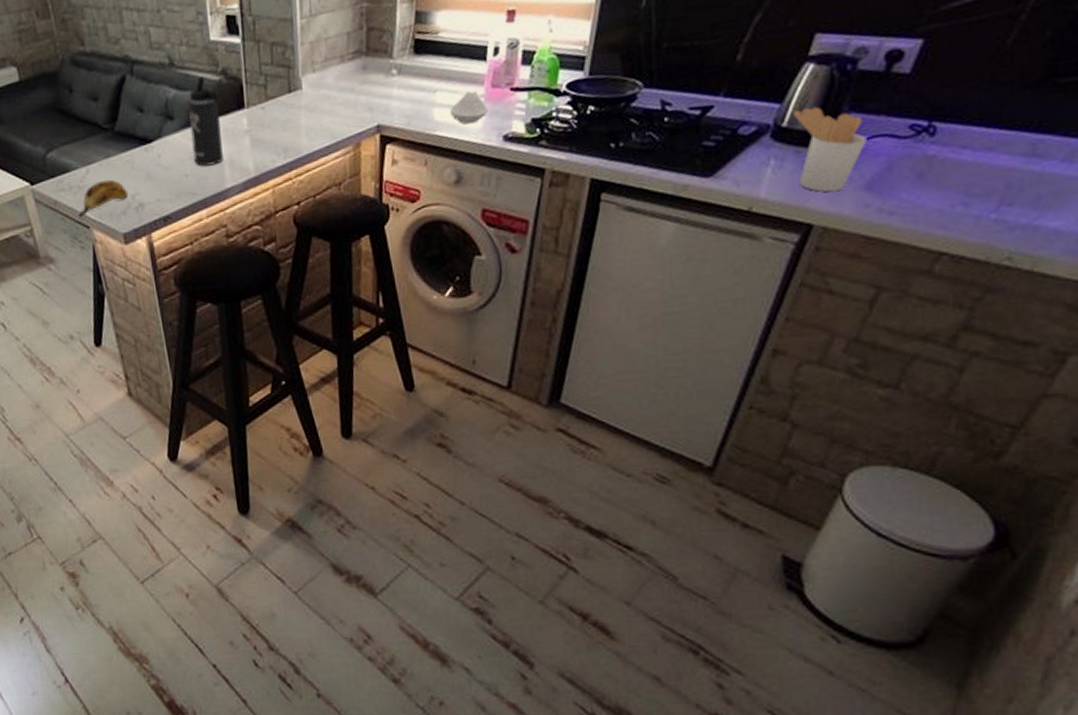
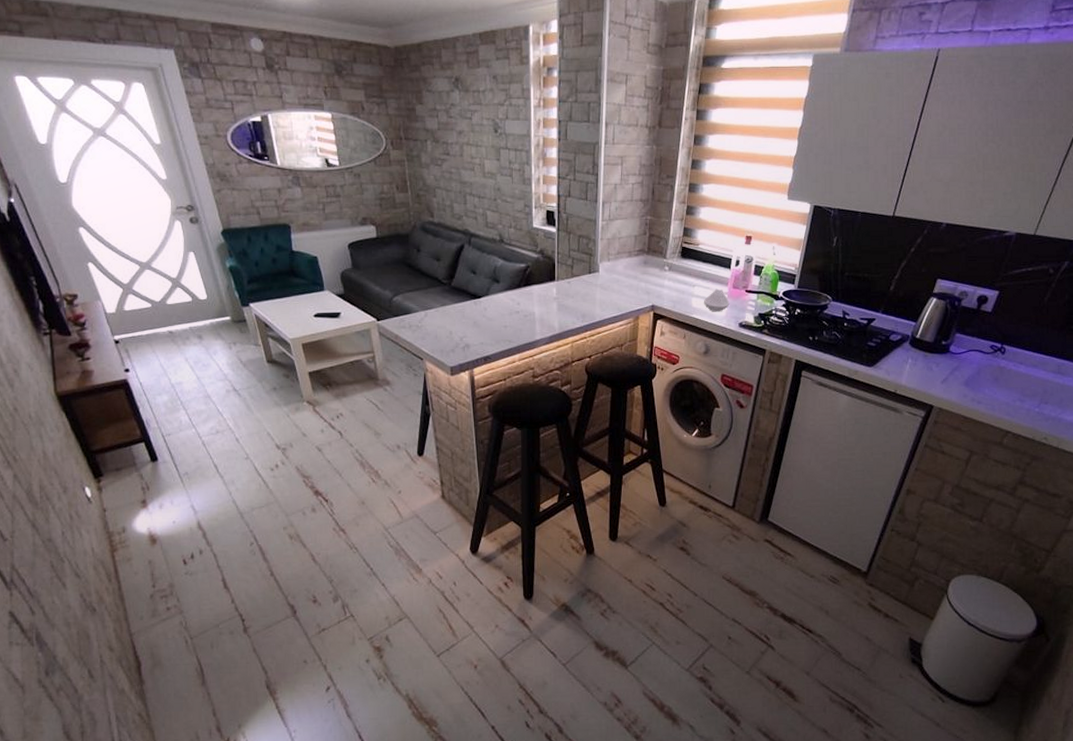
banana: present [78,179,129,218] -> none [415,323,458,351]
thermos bottle: present [188,76,223,166] -> none [511,253,535,321]
utensil holder: present [794,106,867,193] -> none [924,327,966,385]

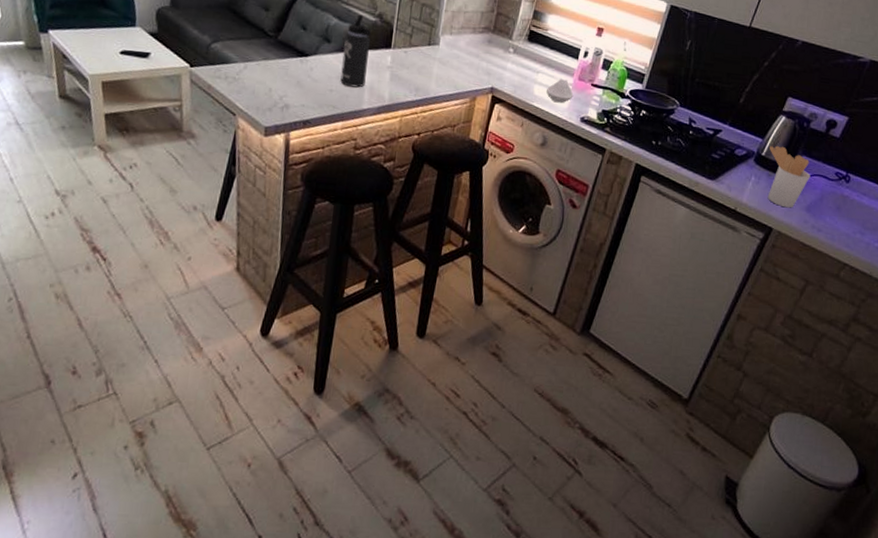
thermos bottle: none [511,253,535,321] -> present [340,14,371,88]
utensil holder: none [924,327,966,385] -> present [767,145,811,208]

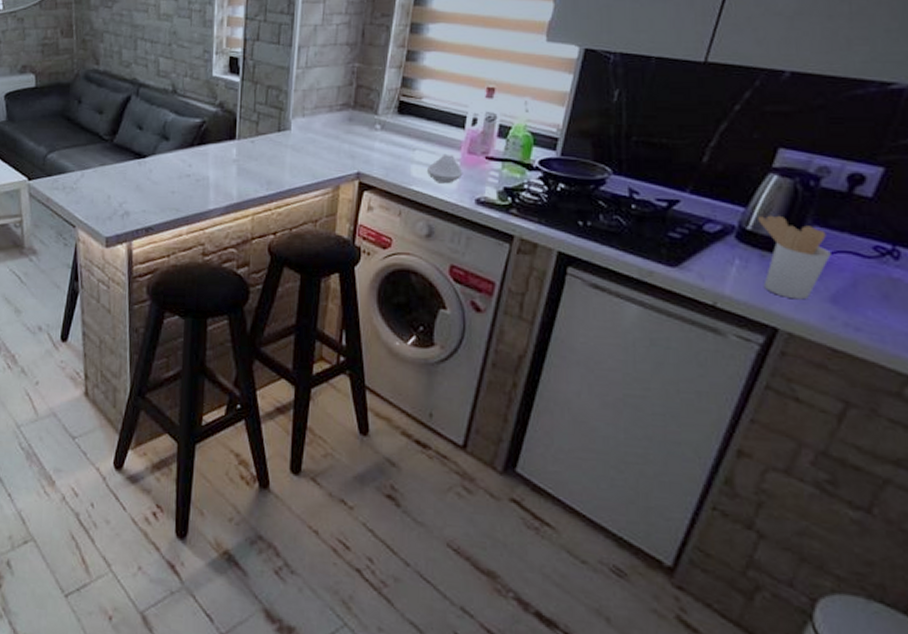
thermos bottle: present [340,14,371,88] -> none [182,106,212,187]

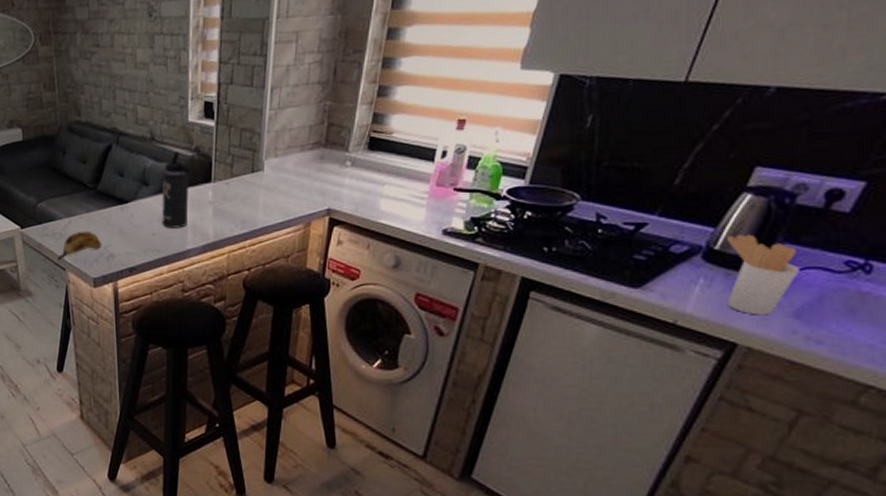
banana: none [67,185,117,216] -> present [57,231,102,260]
thermos bottle: none [182,106,212,187] -> present [161,151,189,228]
spoon rest: present [427,153,463,184] -> none [396,187,431,216]

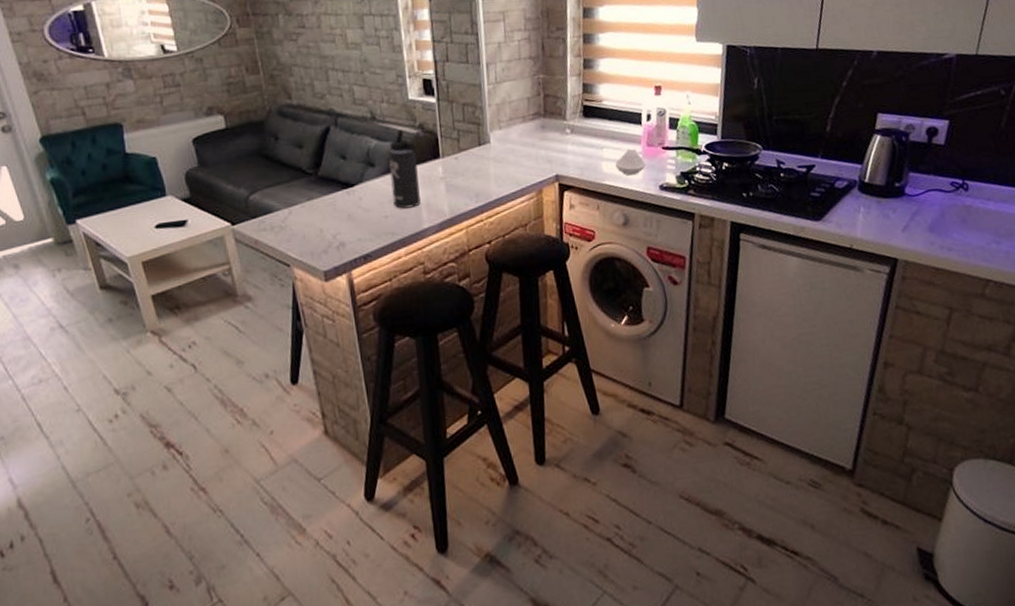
banana: present [57,231,102,260] -> none [279,220,330,256]
spoon rest: none [396,187,431,216] -> present [616,148,646,176]
utensil holder: present [726,234,800,316] -> none [871,167,925,233]

